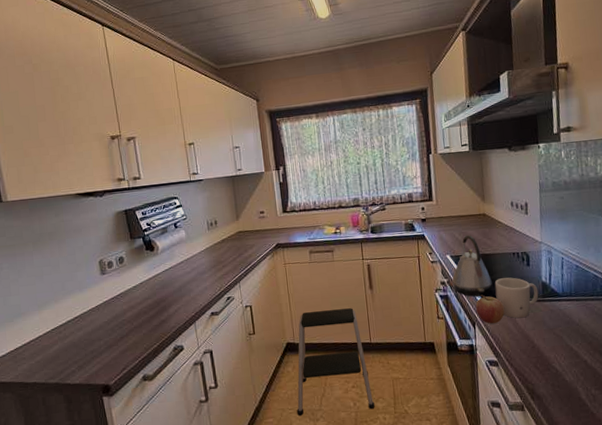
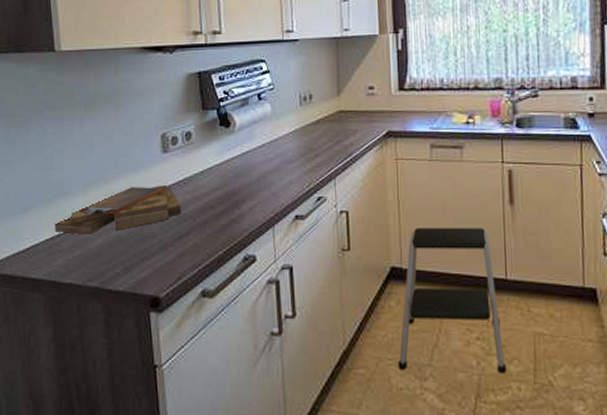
clipboard: none [16,299,121,345] -> present [54,185,182,233]

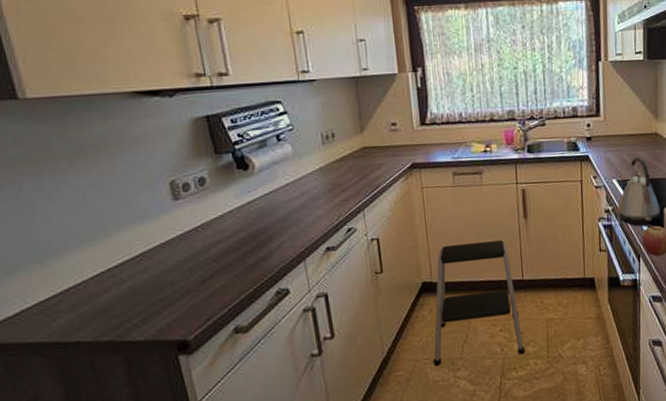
clipboard: present [54,185,182,233] -> none [47,232,203,294]

